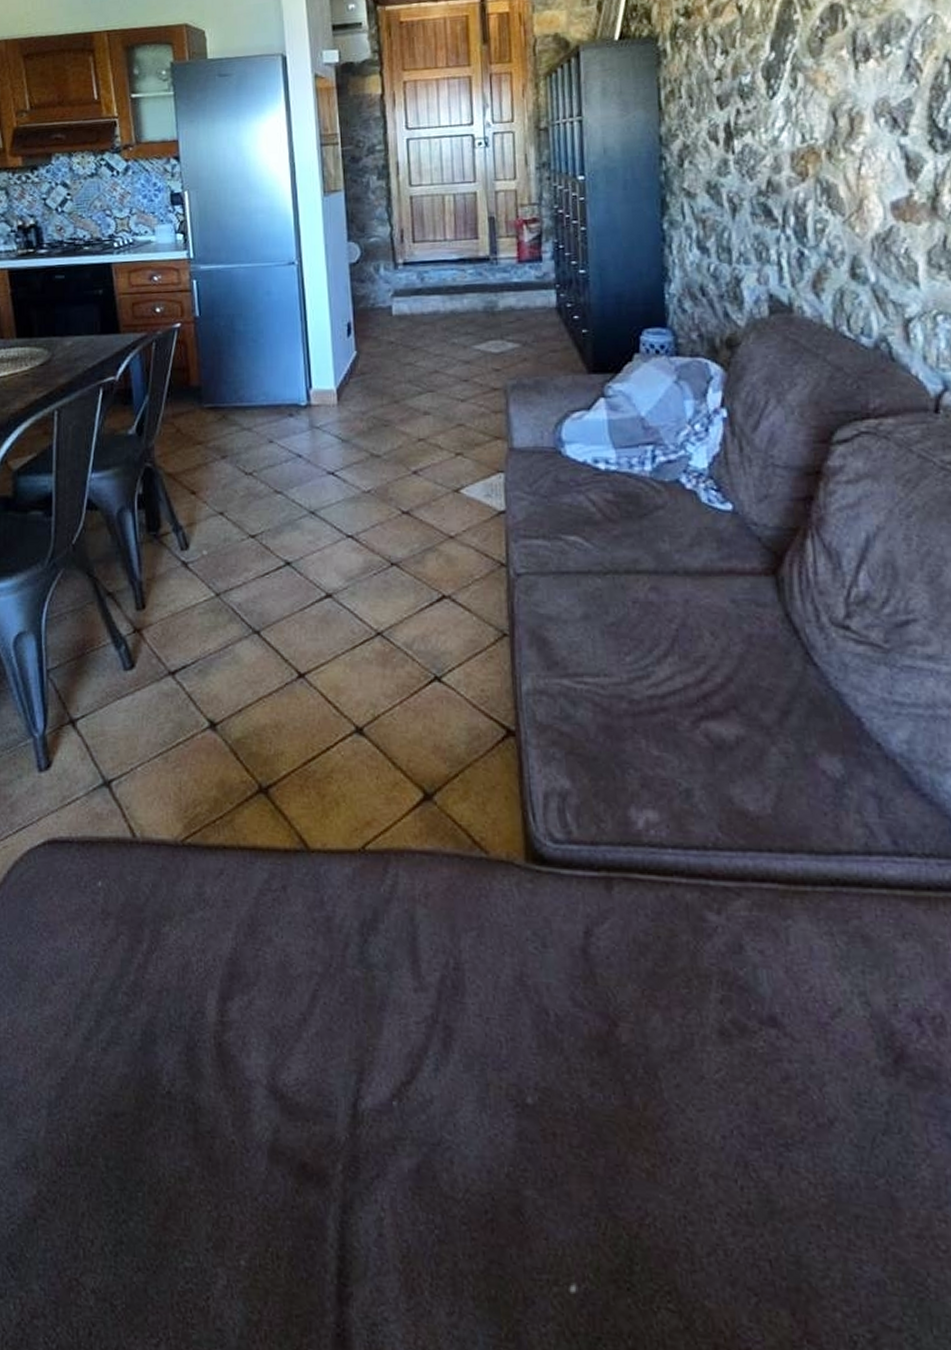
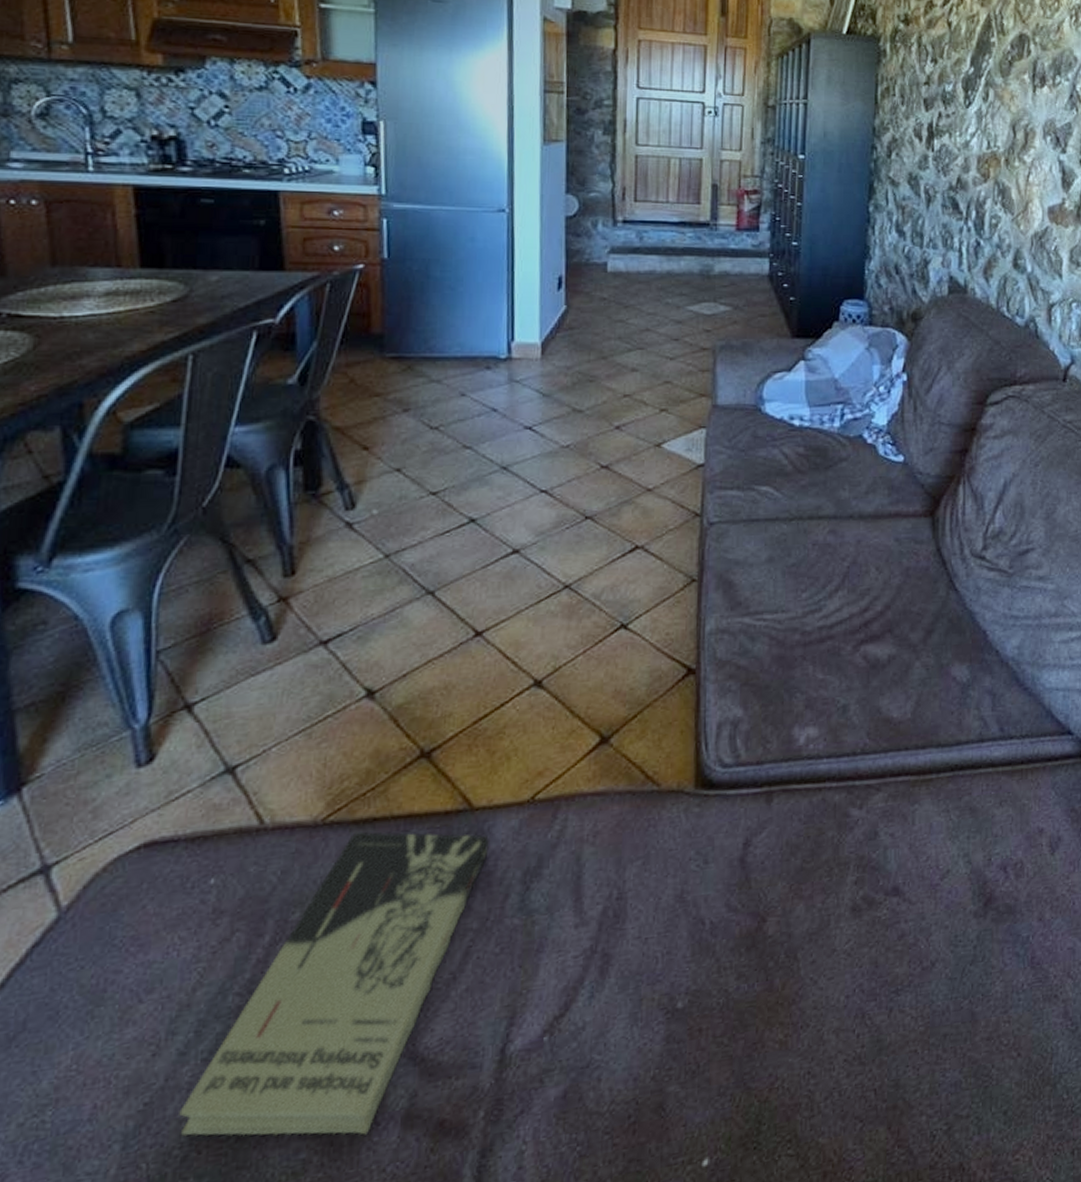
book: none [88,857,327,1159] -> present [179,831,491,1137]

